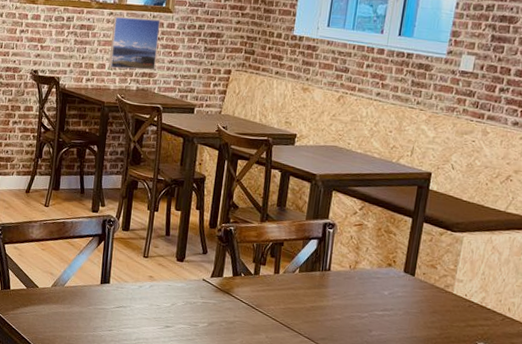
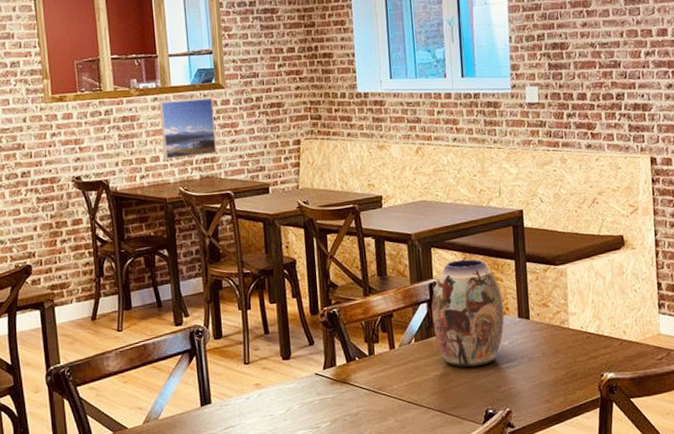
vase: none [319,207,393,308] -> present [431,259,505,368]

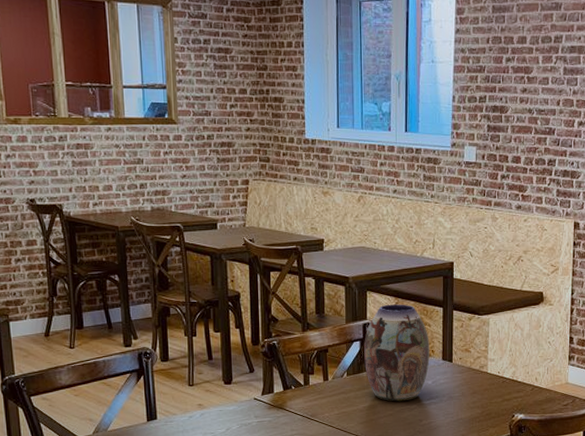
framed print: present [158,97,217,159] -> none [112,131,168,189]

